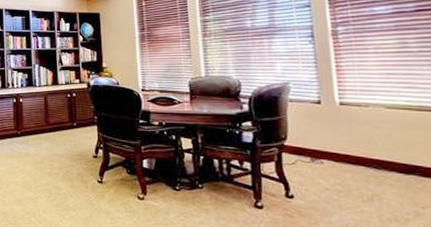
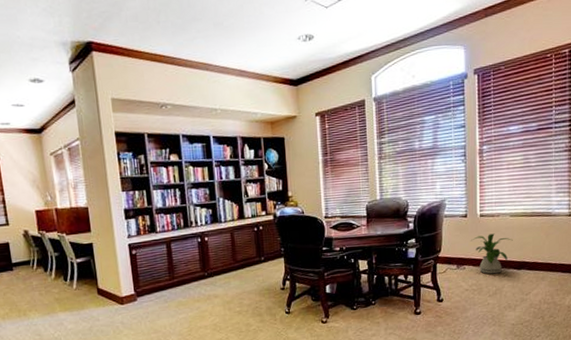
house plant: none [329,126,393,175] -> present [471,233,513,274]

